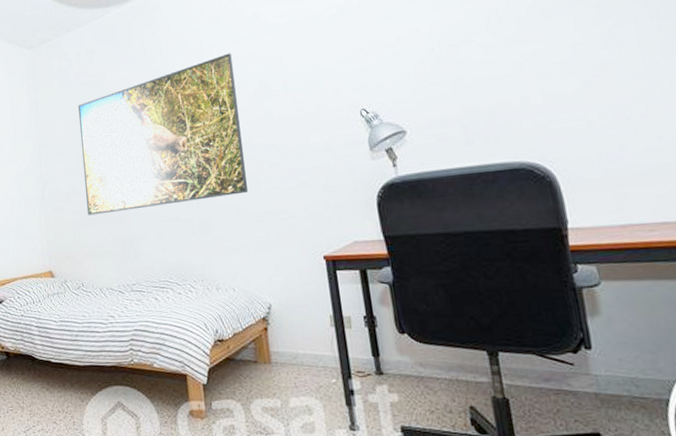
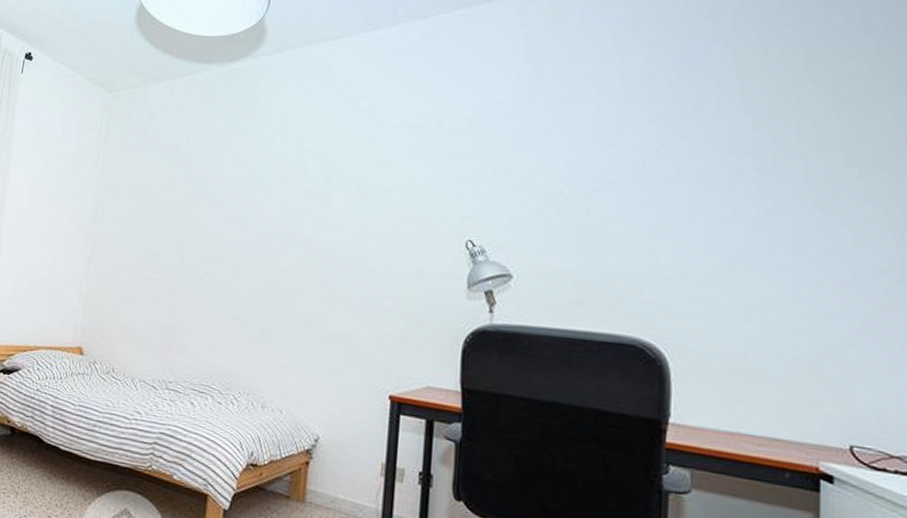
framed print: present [77,53,248,216] -> none [135,145,335,307]

